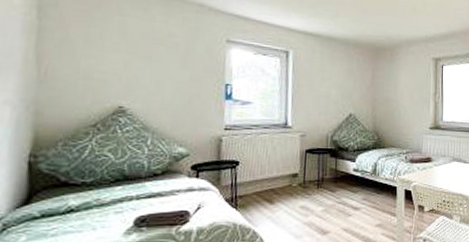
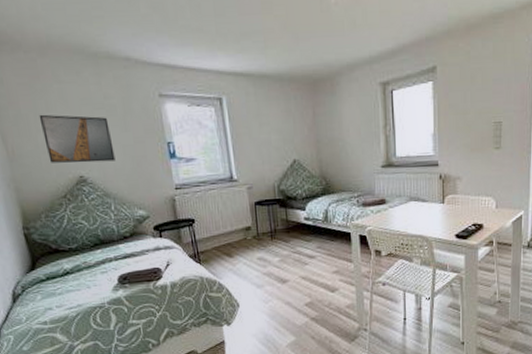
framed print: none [87,41,167,96] -> present [39,114,116,163]

